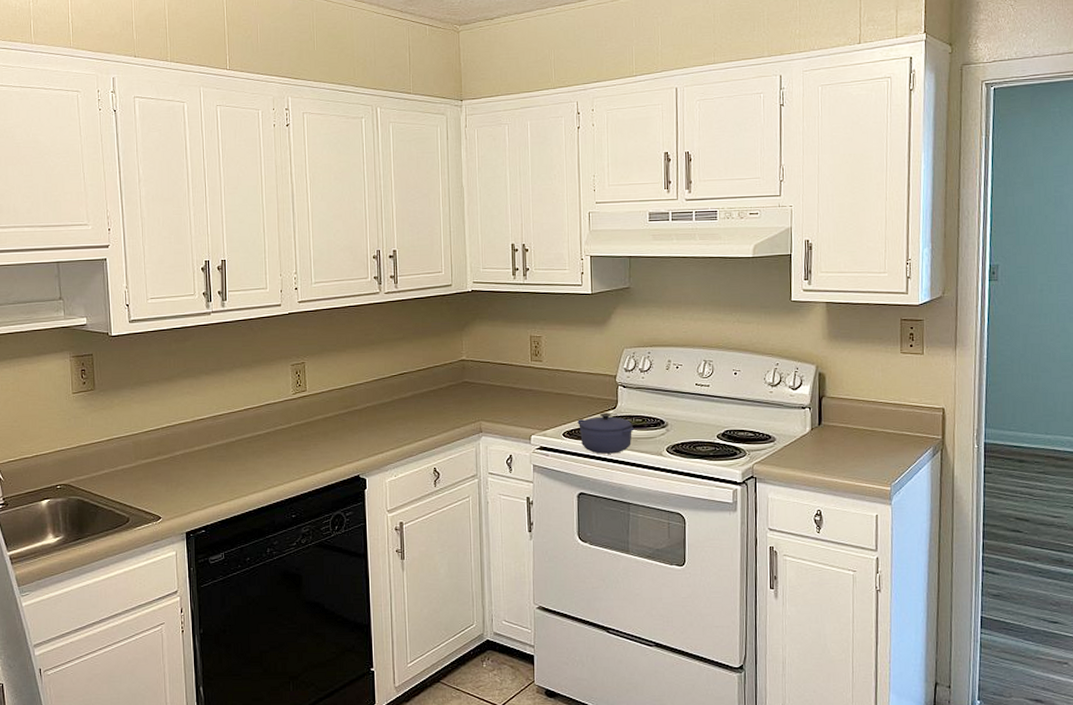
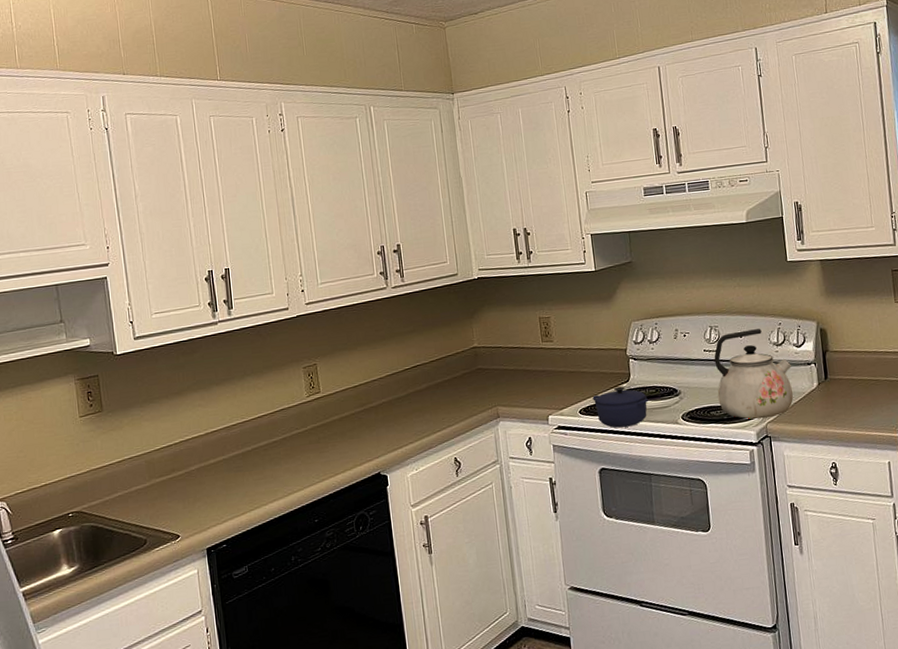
kettle: none [705,367,785,459] -> present [714,329,793,419]

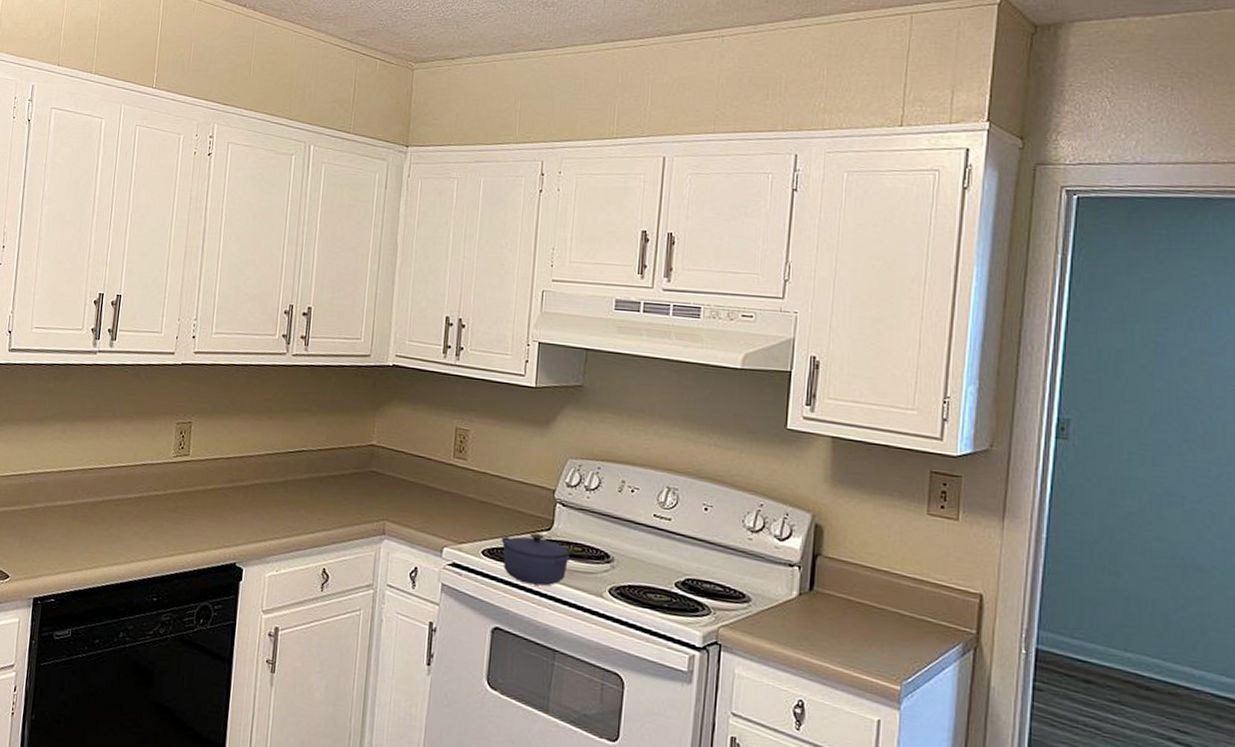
kettle: present [714,329,793,419] -> none [660,501,766,621]

